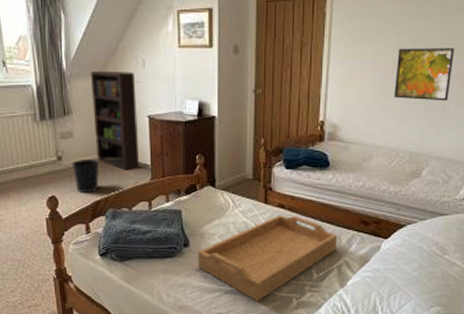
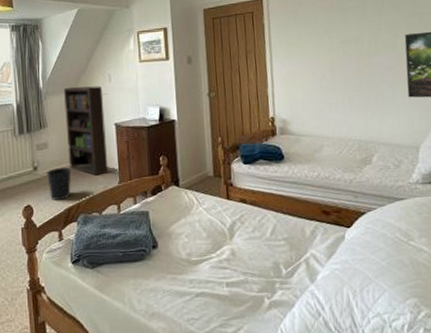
serving tray: present [198,215,338,302] -> none [166,210,302,304]
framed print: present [394,48,454,101] -> none [331,45,385,92]

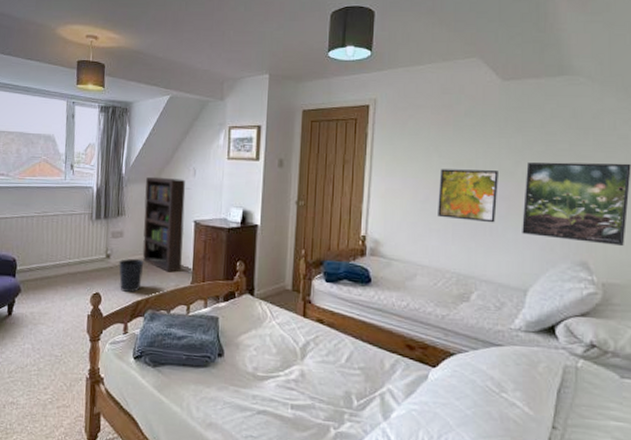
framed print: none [331,45,385,92] -> present [438,169,498,223]

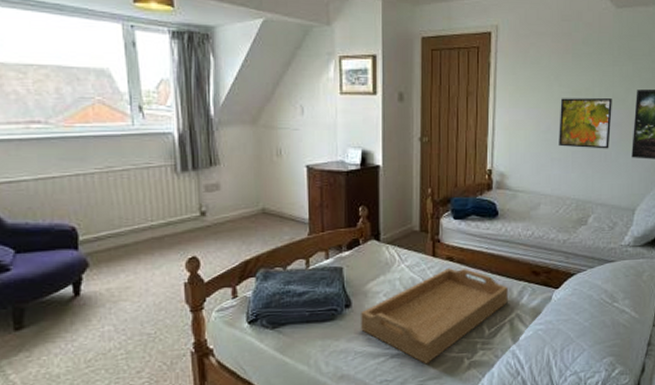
wastebasket: present [119,258,144,292] -> none [218,213,250,252]
bookcase: present [142,176,186,272] -> none [243,117,297,225]
serving tray: none [231,330,381,427] -> present [361,268,509,365]

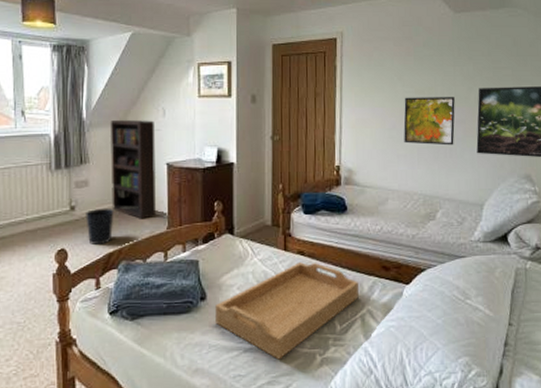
wastebasket: none [218,213,250,252] -> present [86,207,114,245]
bookcase: none [243,117,297,225] -> present [111,119,157,219]

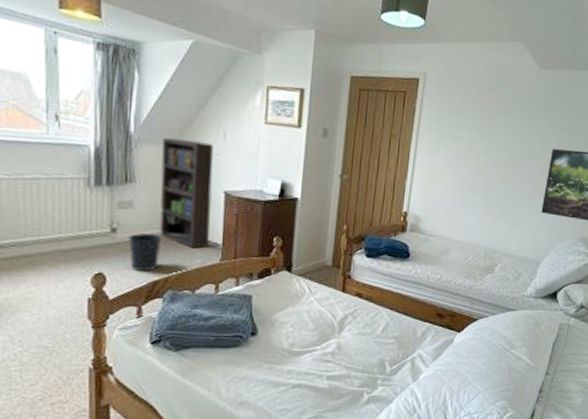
serving tray: present [215,262,360,360] -> none [265,304,414,396]
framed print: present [403,97,455,146] -> none [474,149,528,203]

